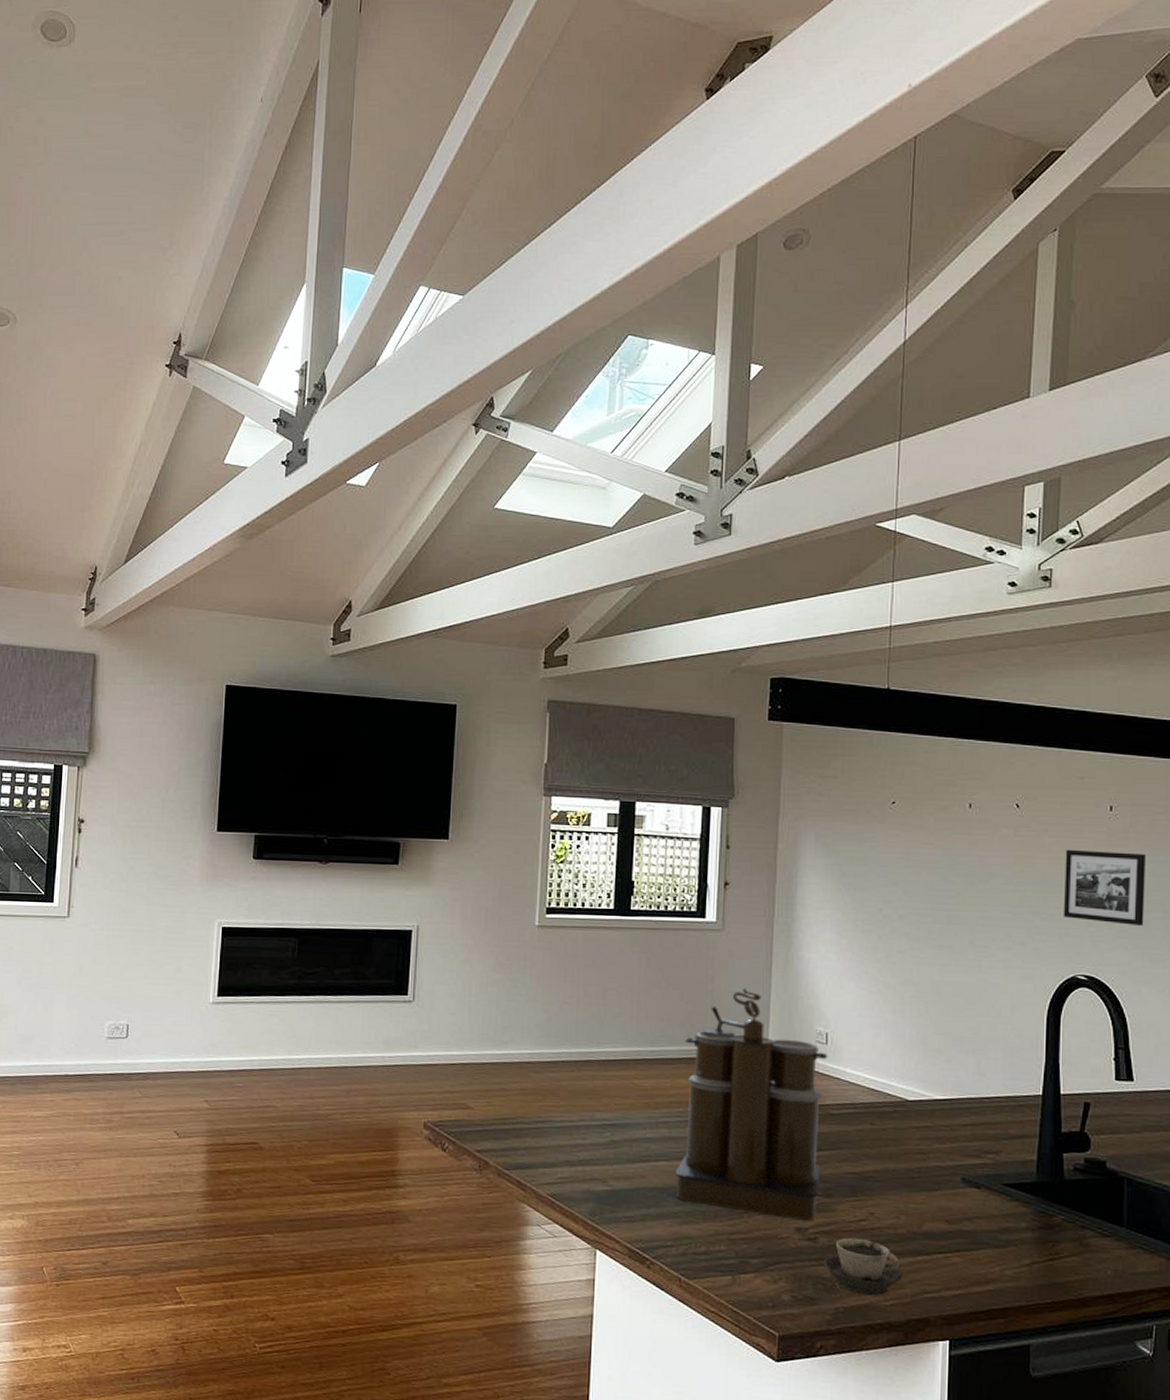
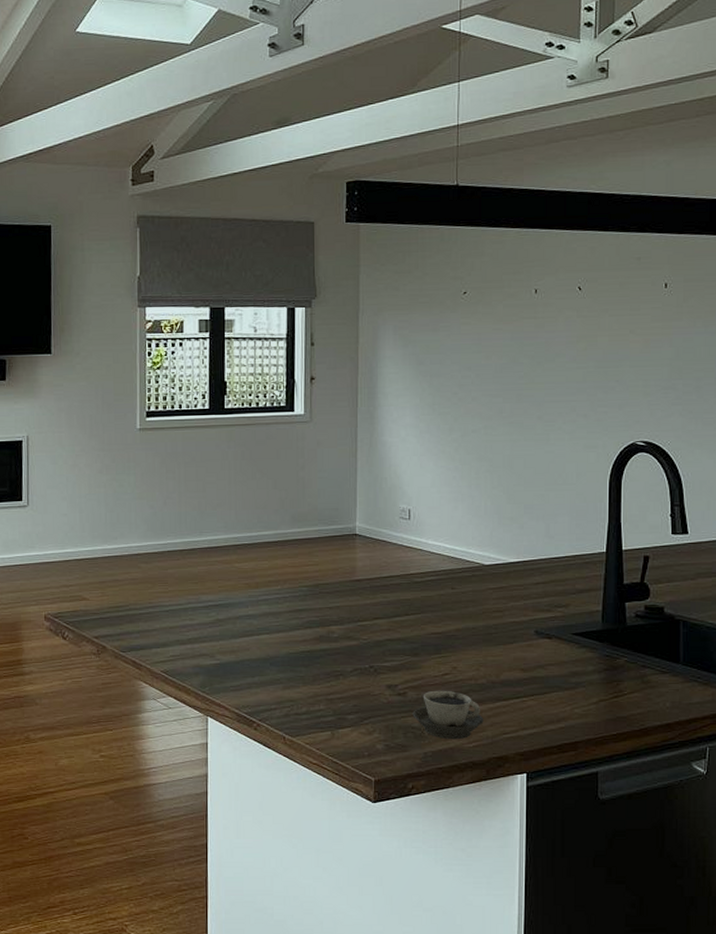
coffee maker: present [675,988,828,1220] -> none [276,473,411,677]
picture frame: present [1063,849,1147,926] -> none [622,325,699,393]

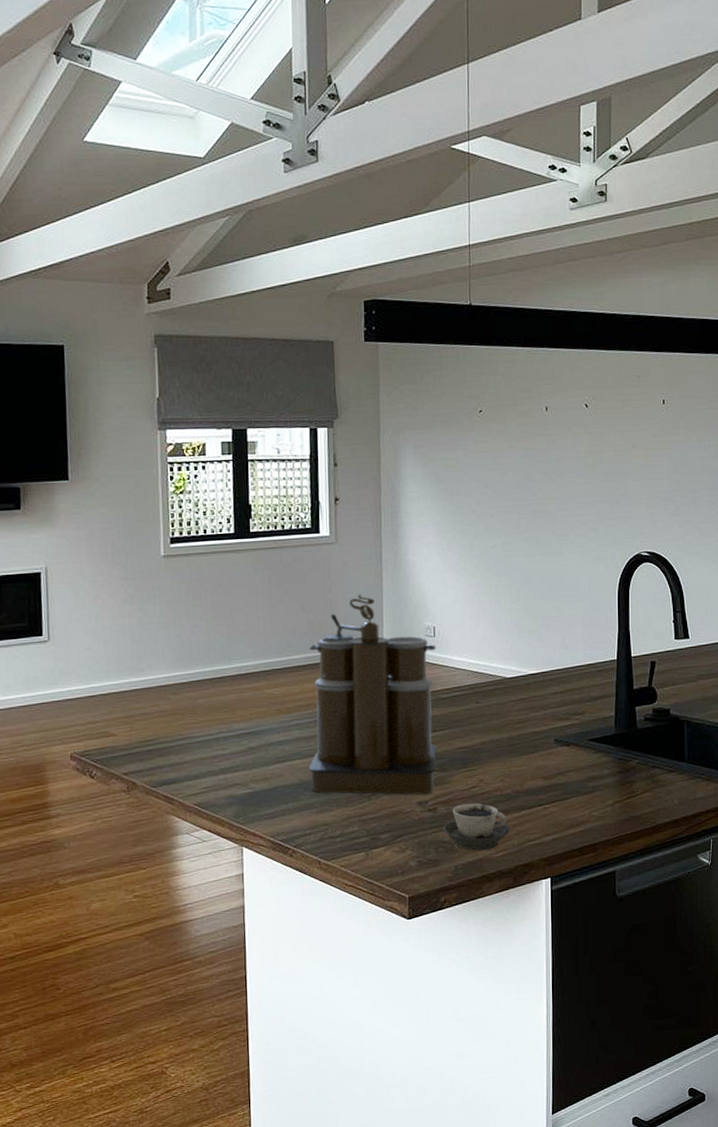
coffee maker: none [276,473,411,677] -> present [308,594,437,795]

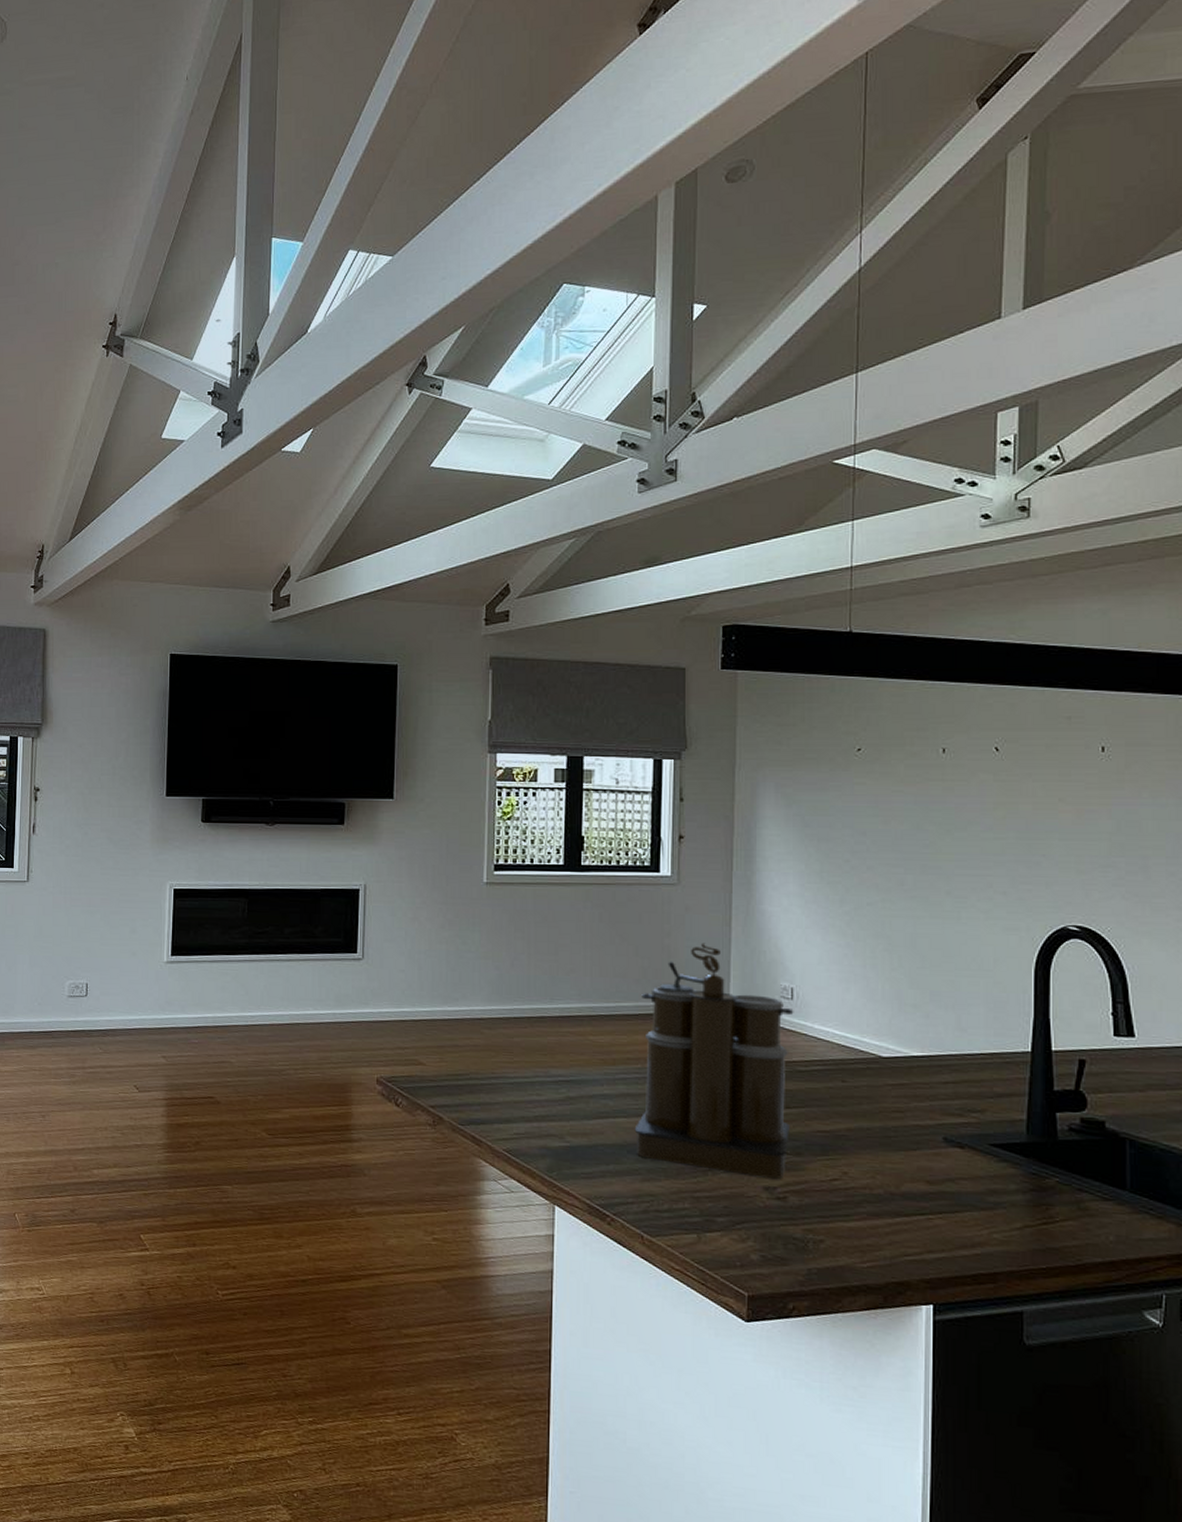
cup: present [443,803,510,851] -> none [794,1197,881,1257]

